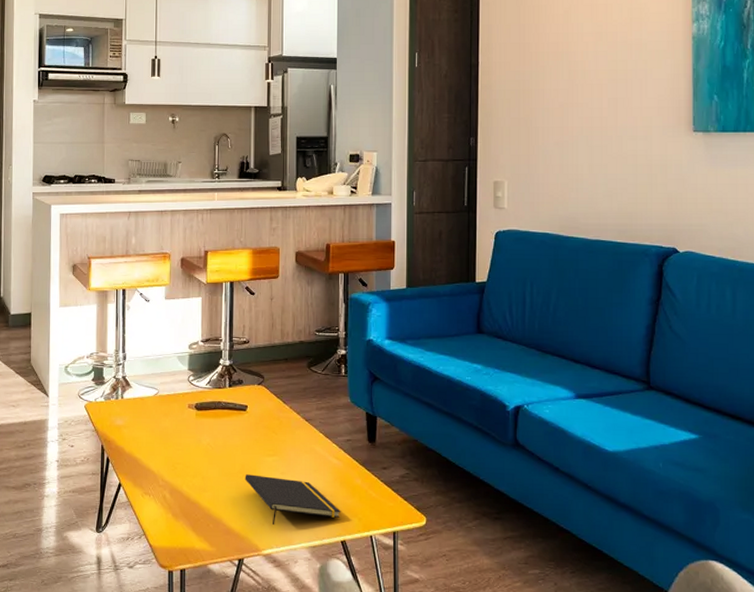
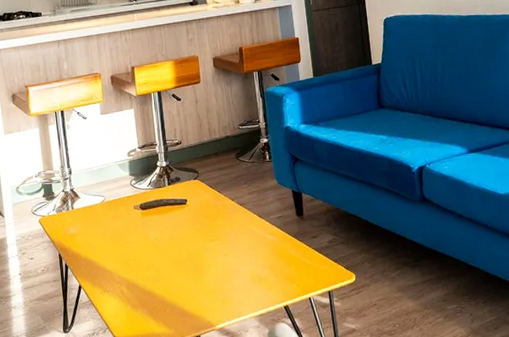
notepad: present [245,474,340,526] -> none [192,258,281,302]

